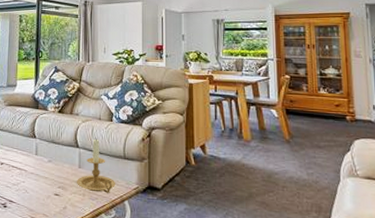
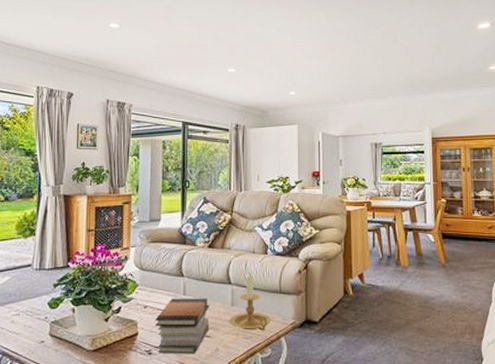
book stack: none [10,157,59,210] -> present [155,298,210,354]

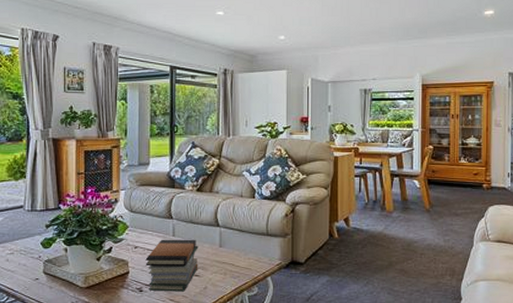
candle holder: present [228,272,271,331] -> none [217,215,258,271]

